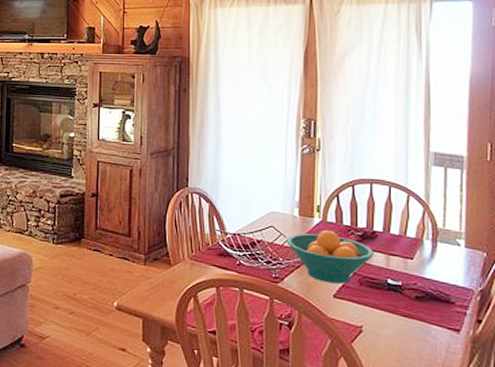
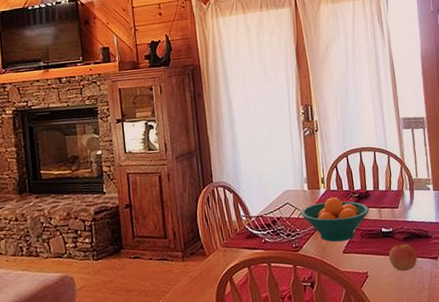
apple: none [393,303,431,337] -> present [389,244,417,272]

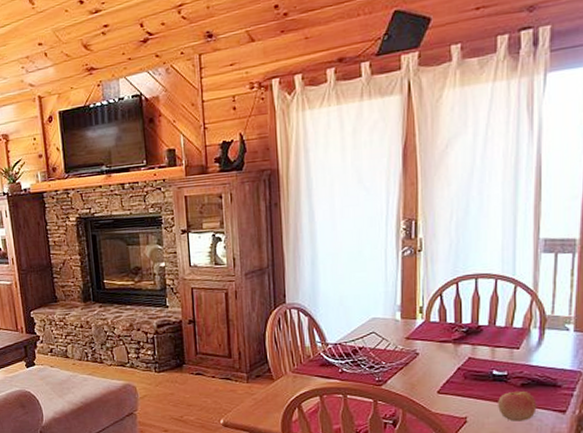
fruit bowl: present [300,197,370,242] -> none [388,329,479,380]

